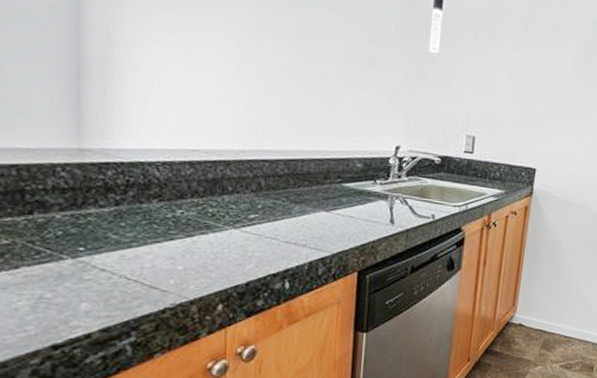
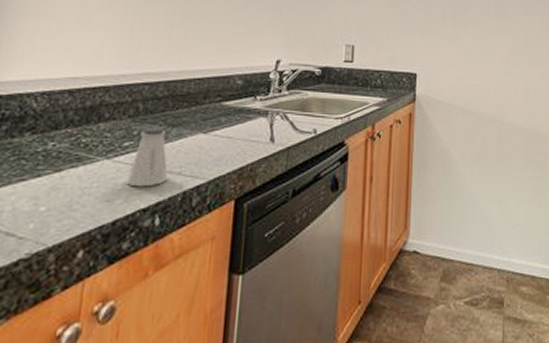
saltshaker: none [255,202,295,256] -> present [126,126,169,187]

